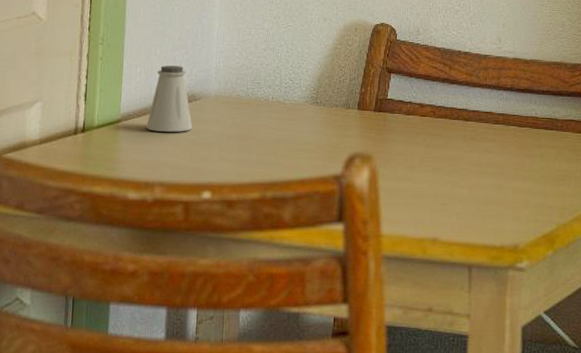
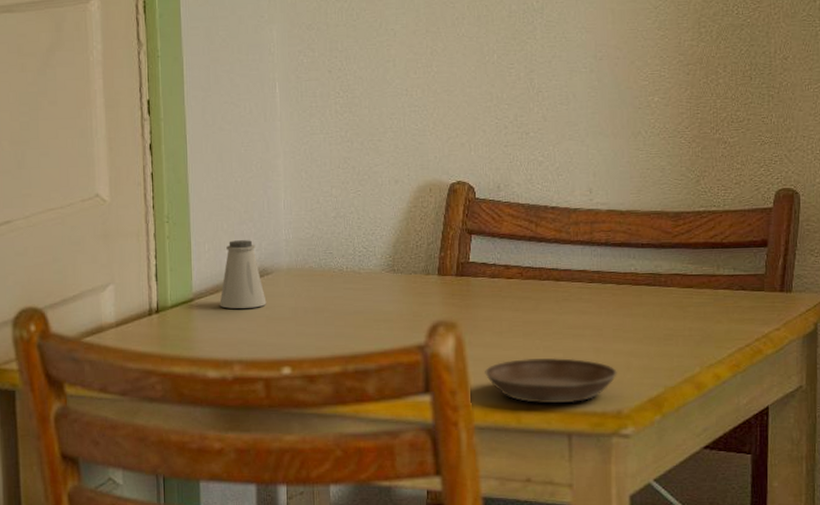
saucer: none [395,192,517,237] -> present [485,357,619,404]

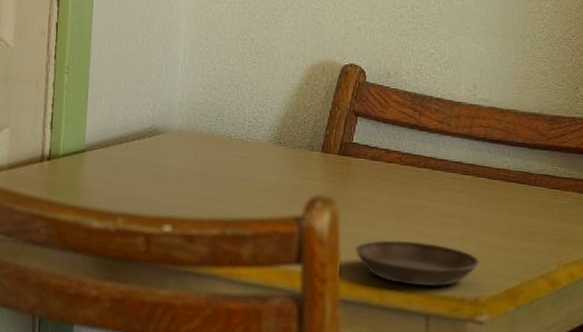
saltshaker: present [219,240,267,309] -> none [110,97,155,165]

